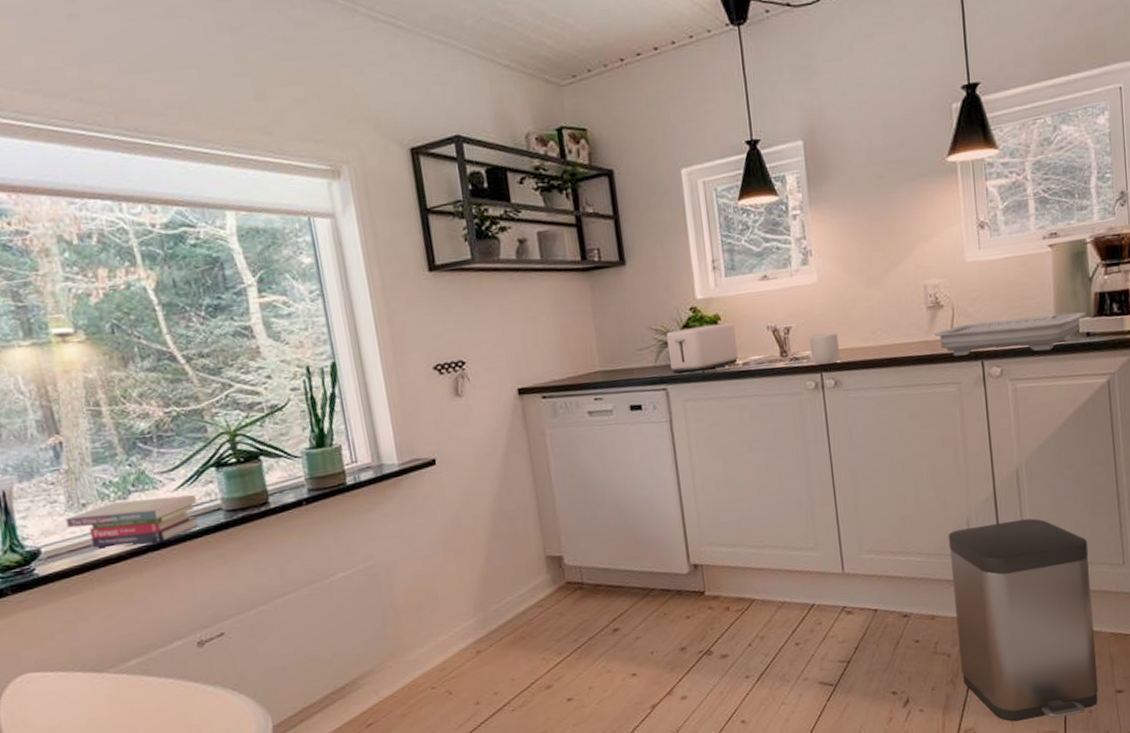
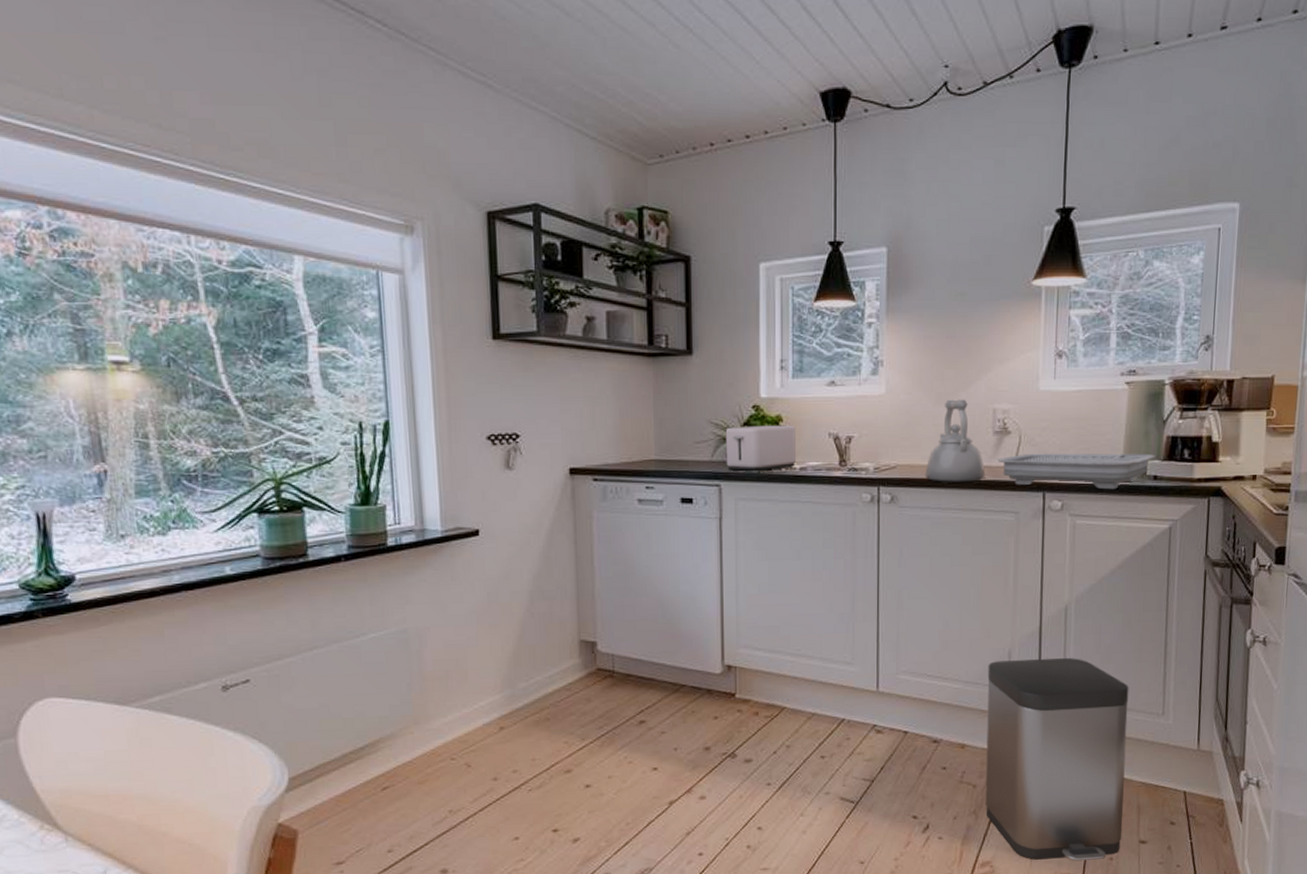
books: present [65,495,199,548] -> none [102,536,236,582]
mug: present [808,332,840,365] -> none [870,446,901,478]
kettle: none [865,279,924,362] -> present [925,399,986,482]

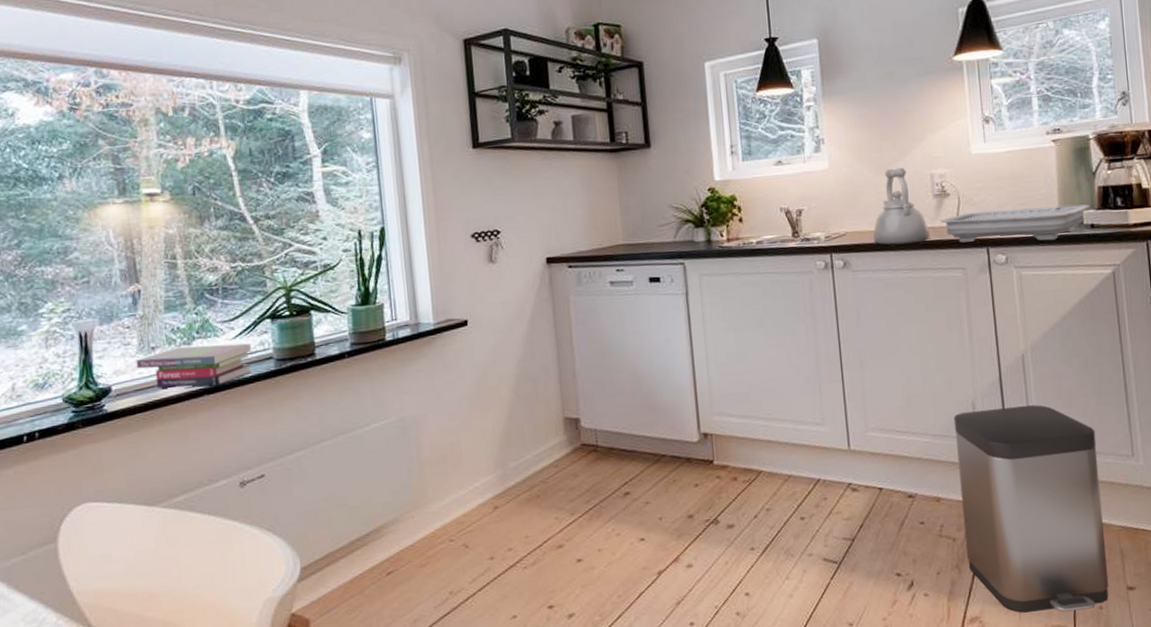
books: none [102,536,236,582] -> present [136,343,252,389]
toaster: present [725,425,797,472] -> none [685,203,753,250]

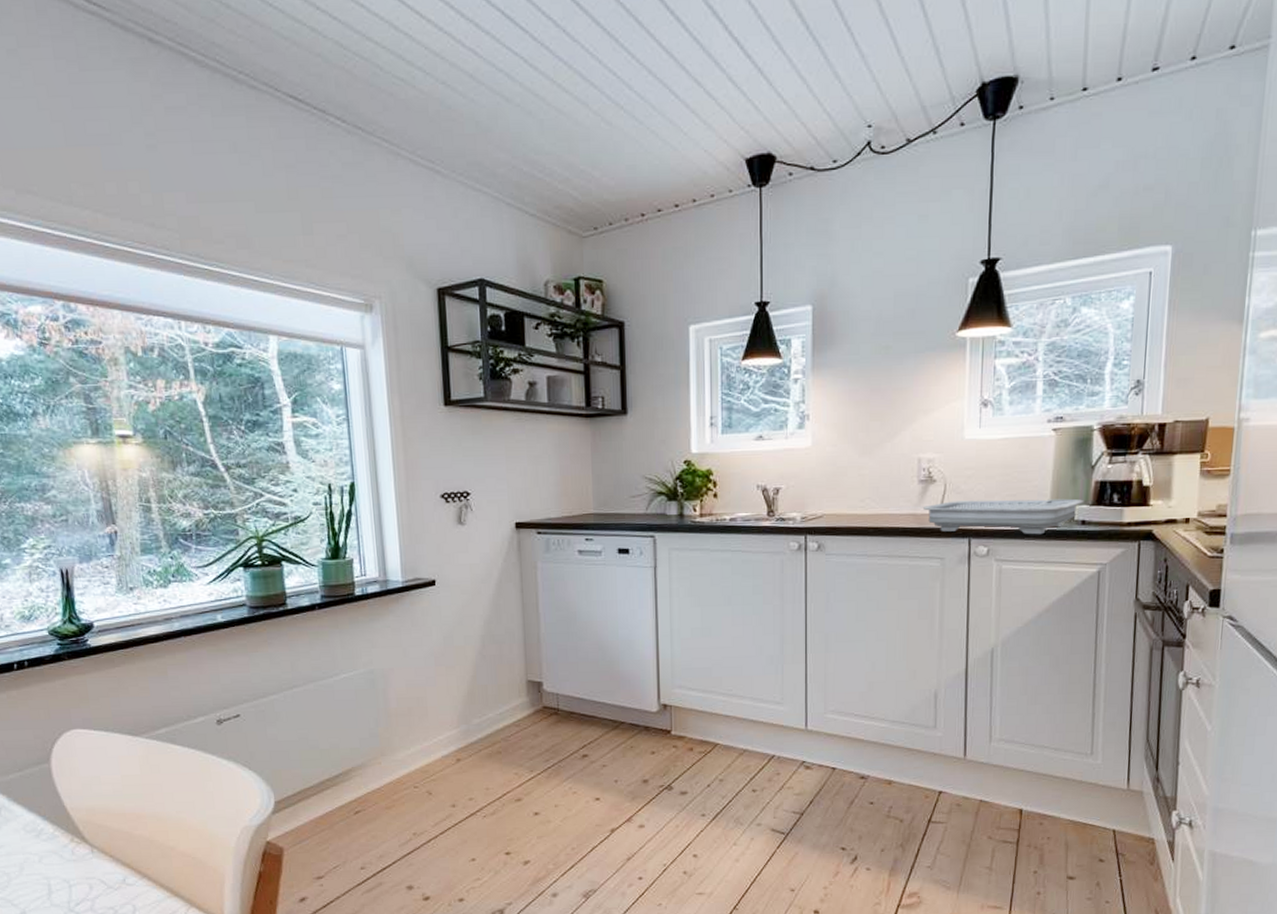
books: present [136,343,252,389] -> none [115,588,226,629]
kettle: present [873,167,931,246] -> none [851,450,911,530]
pedal bin: present [953,404,1109,613] -> none [912,698,1057,894]

